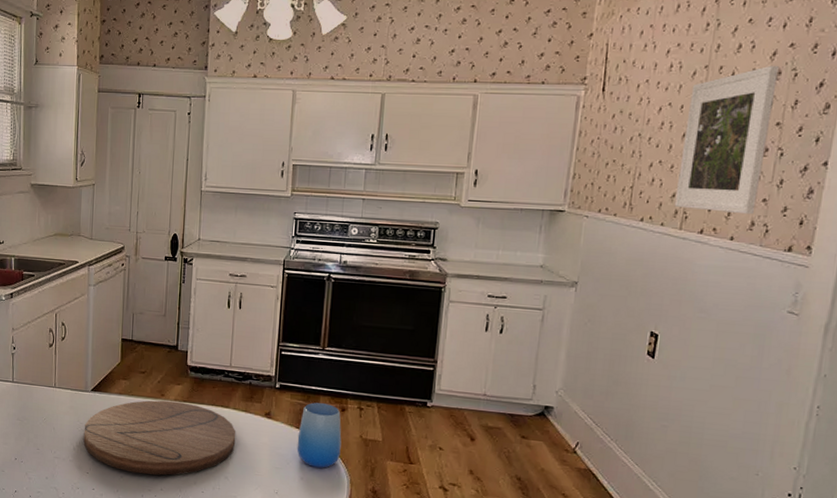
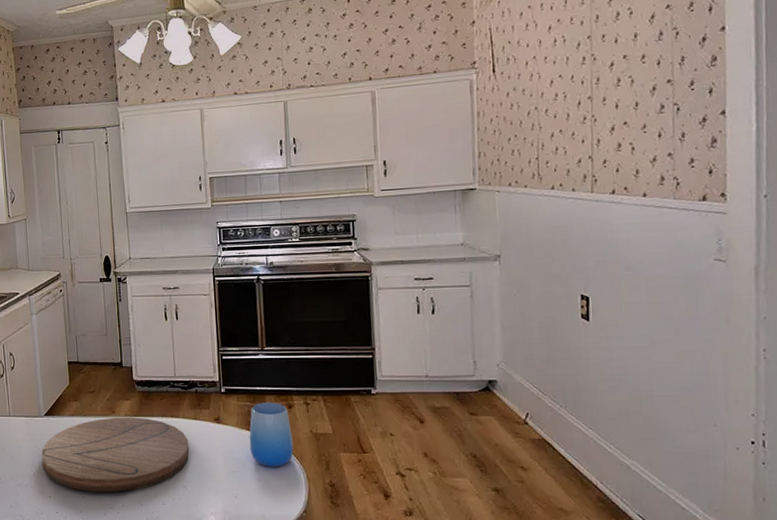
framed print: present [674,65,779,215] -> none [578,26,663,173]

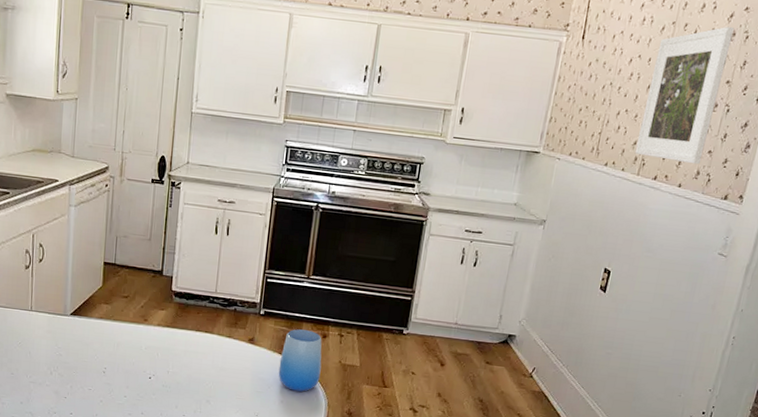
cutting board: present [41,417,189,493] -> none [61,325,219,400]
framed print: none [578,26,663,173] -> present [634,26,734,165]

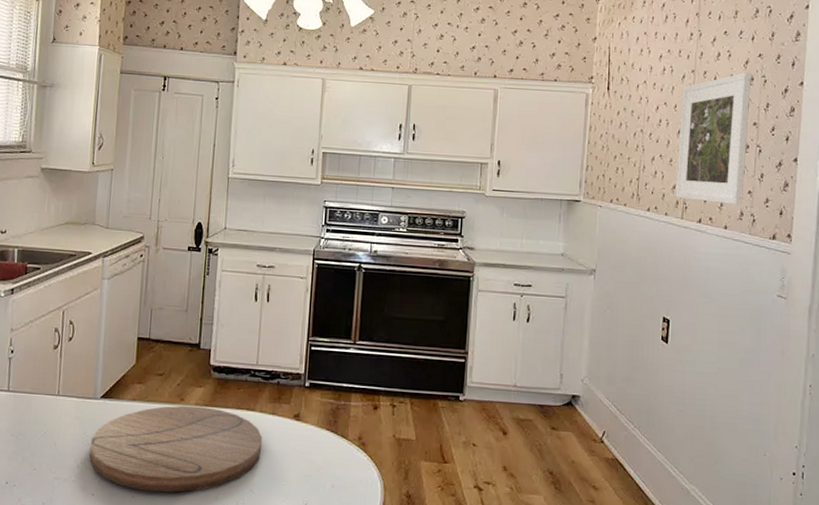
cutting board: none [61,325,219,400] -> present [89,405,262,493]
cup: present [278,329,322,392] -> none [327,401,374,473]

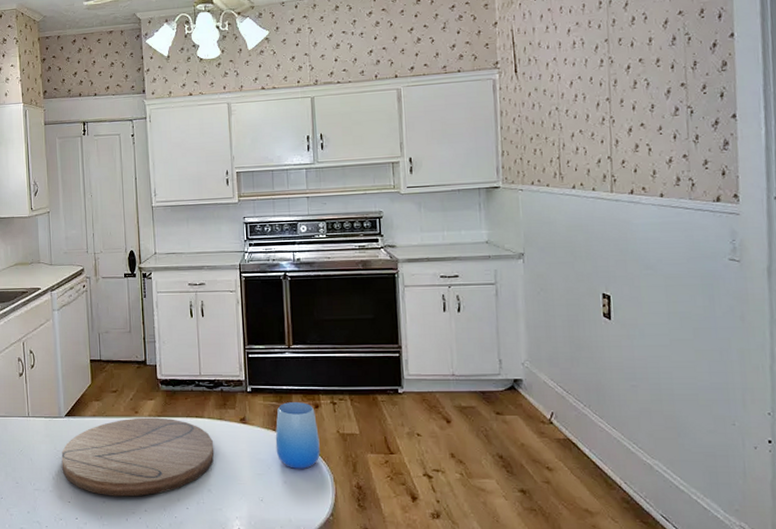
cup: none [327,401,374,473] -> present [275,402,320,469]
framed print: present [675,72,751,206] -> none [596,32,678,172]

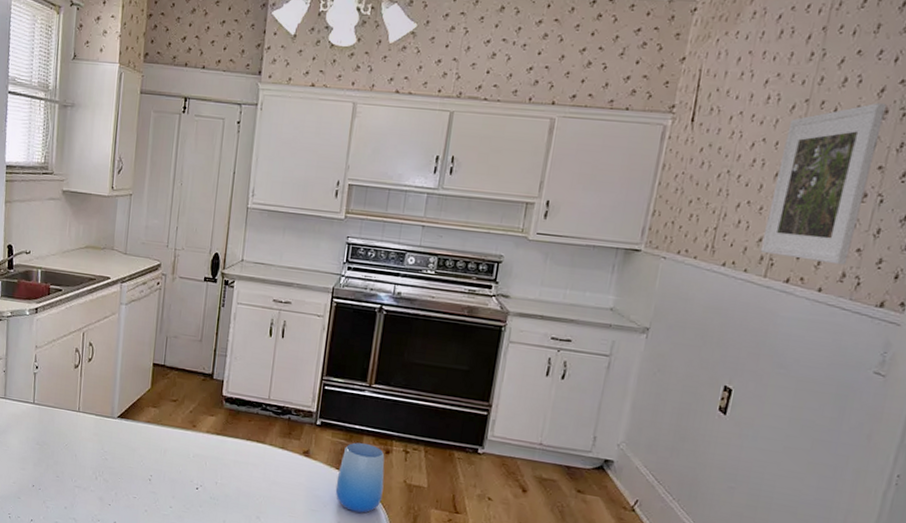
cutting board: present [61,417,214,497] -> none [106,431,271,512]
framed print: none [596,32,678,172] -> present [760,102,886,266]

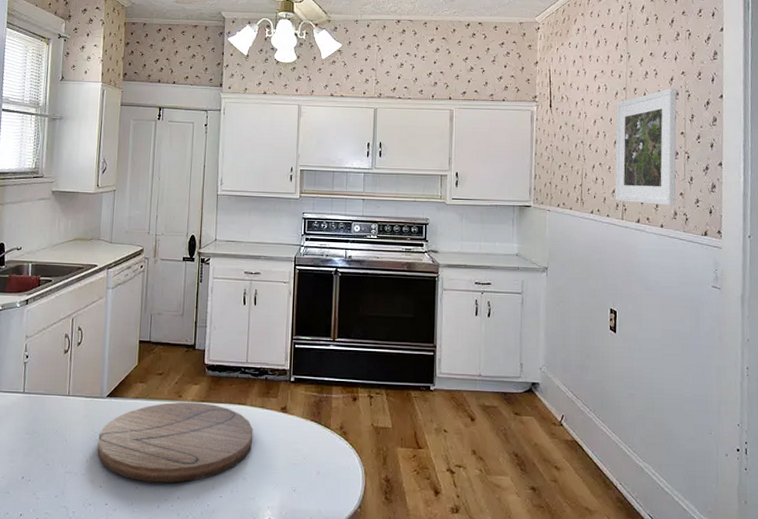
cutting board: none [106,431,271,512] -> present [97,401,253,483]
cup: present [335,442,385,513] -> none [312,394,355,460]

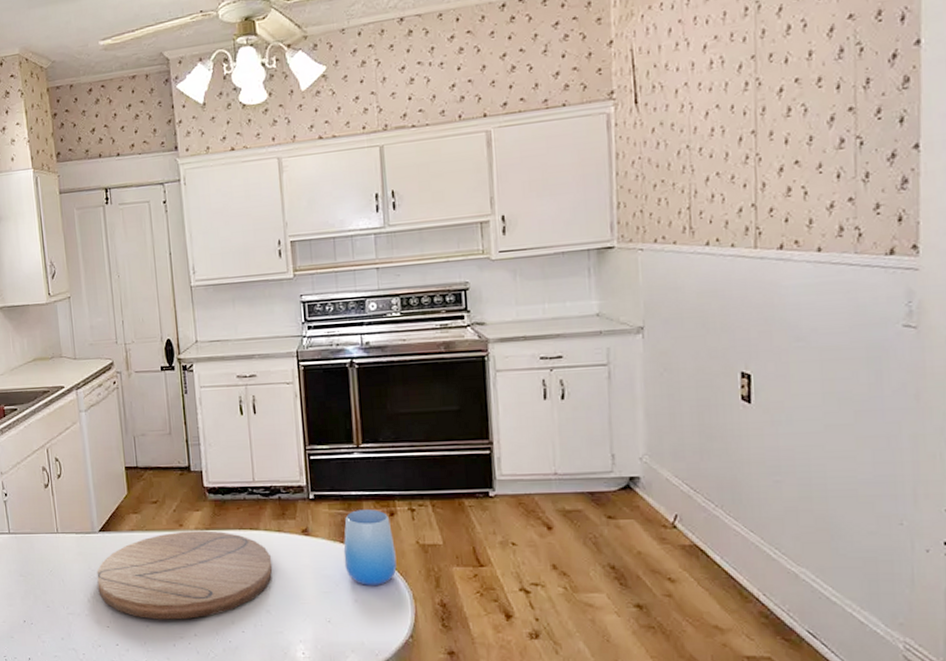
cup: none [312,394,355,460] -> present [343,509,397,585]
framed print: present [615,88,677,206] -> none [740,42,842,224]

